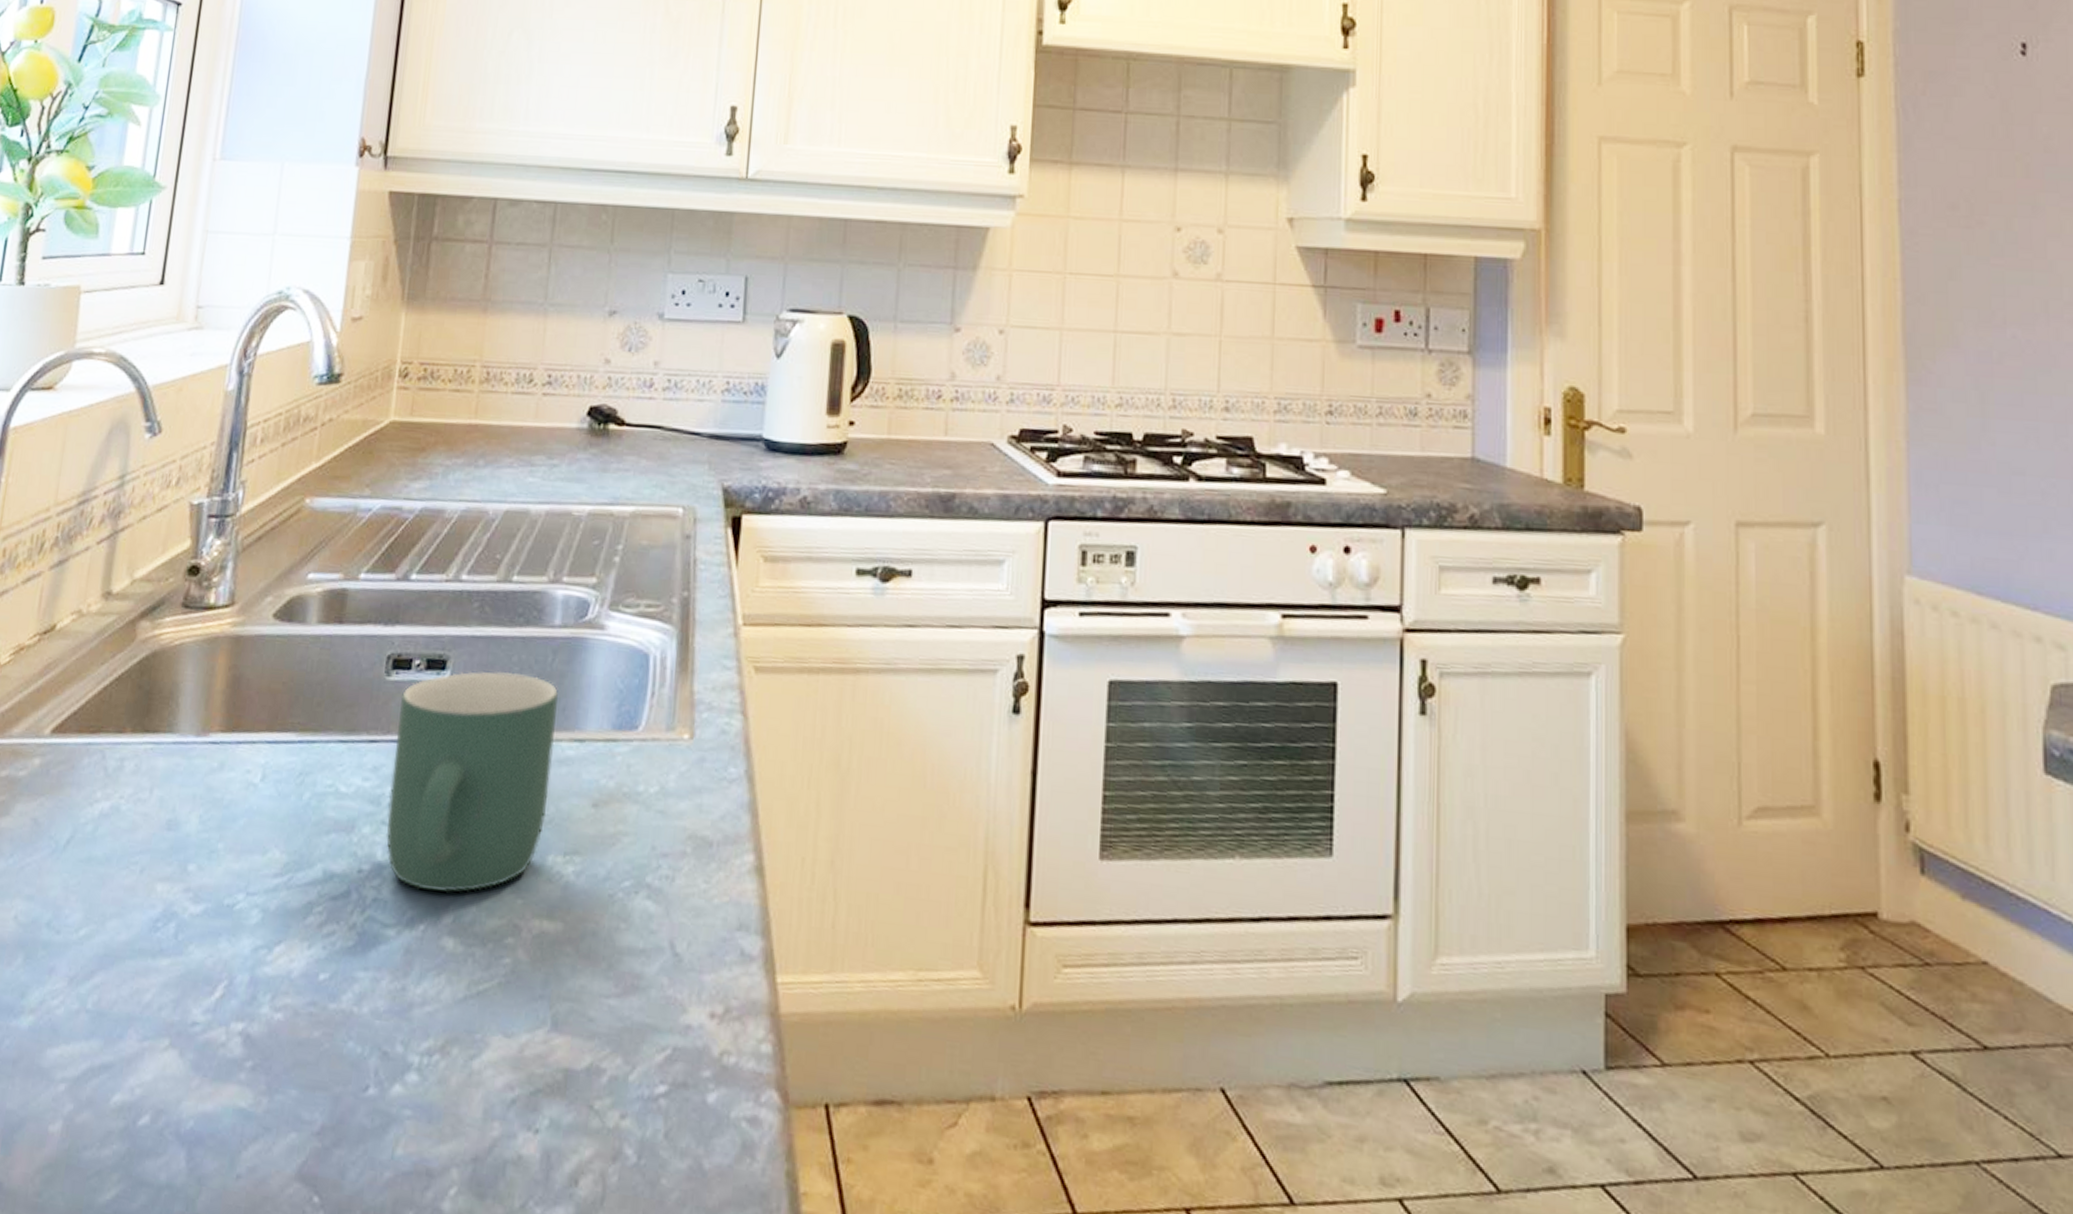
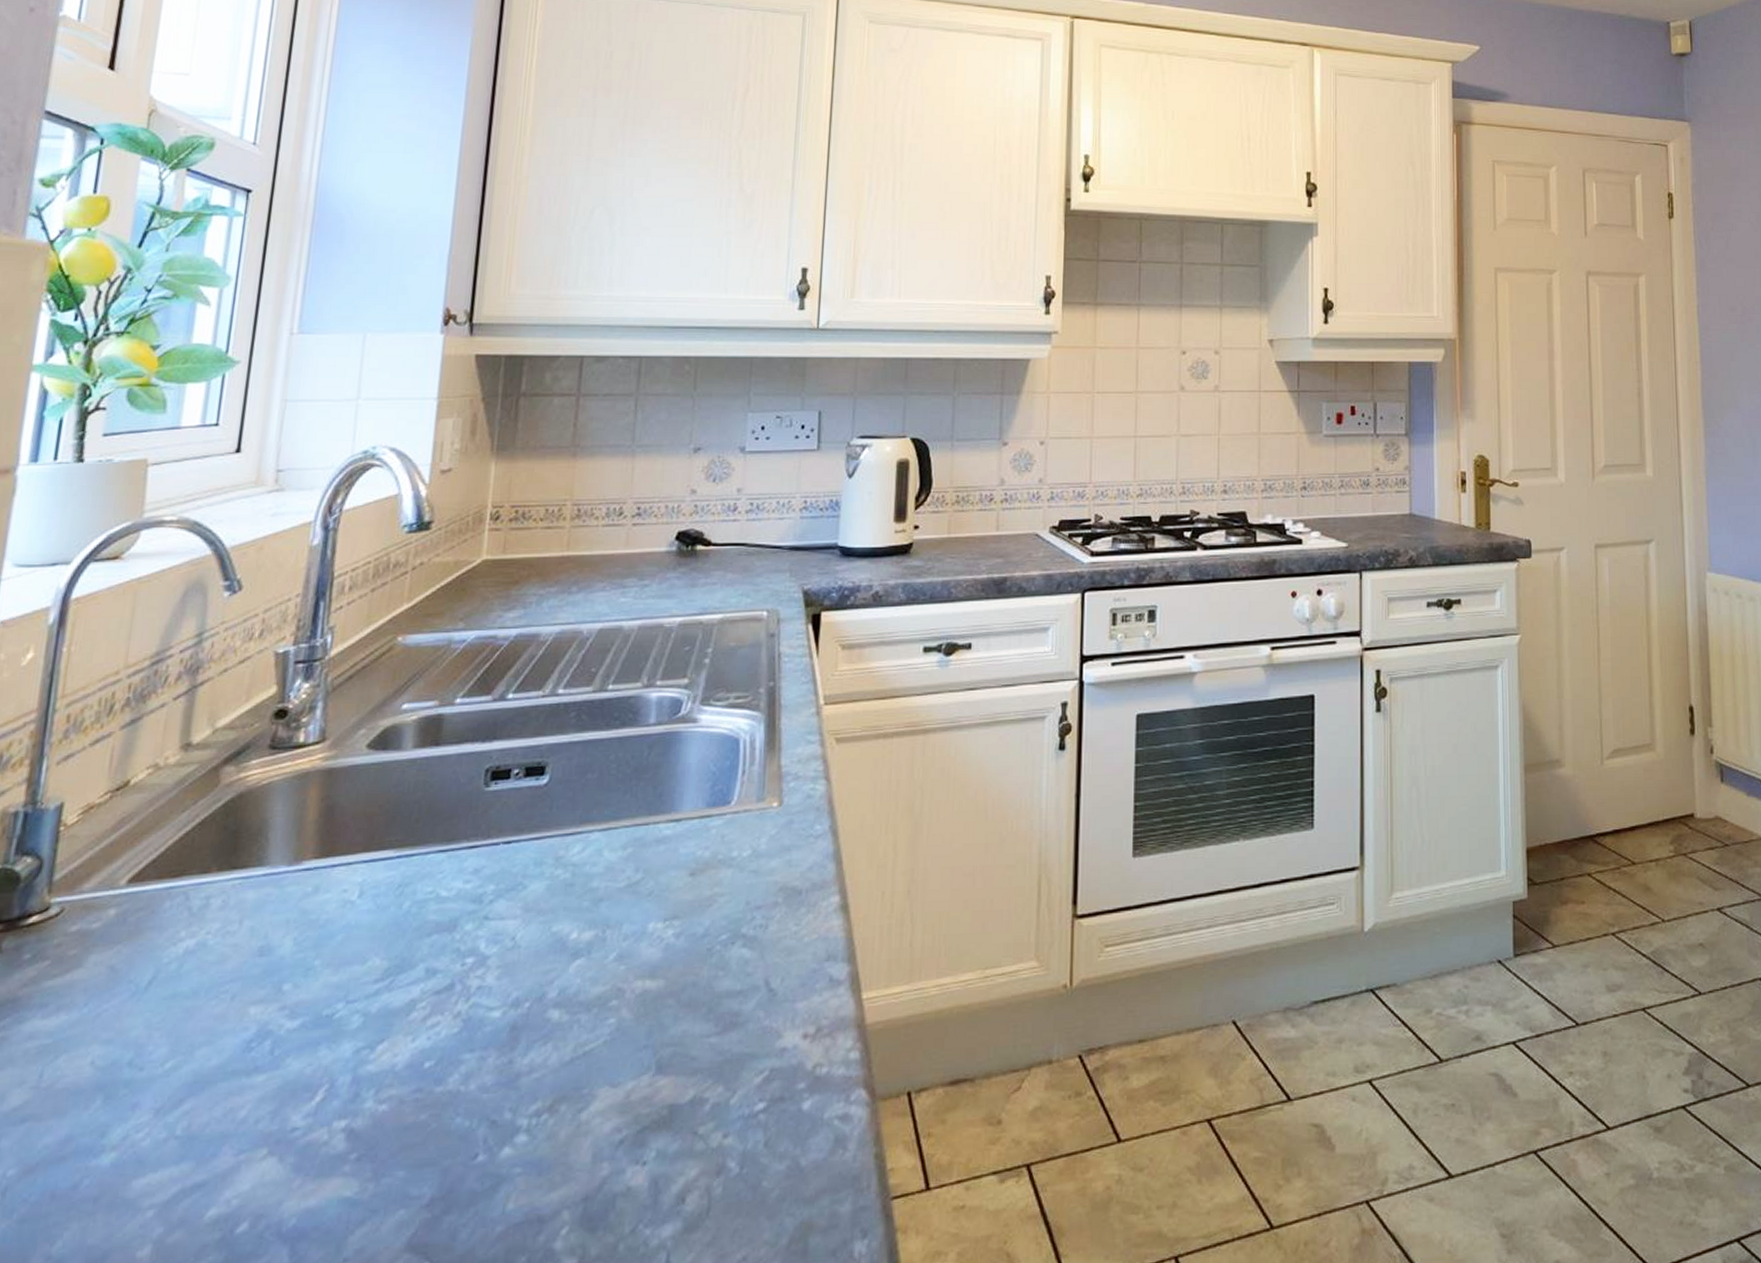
mug: present [386,671,558,892] -> none [488,770,654,971]

